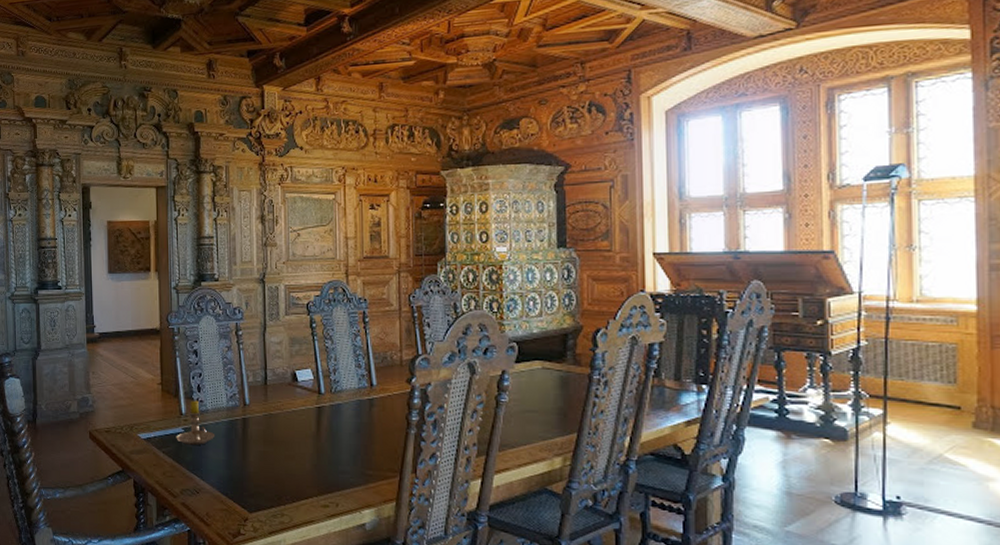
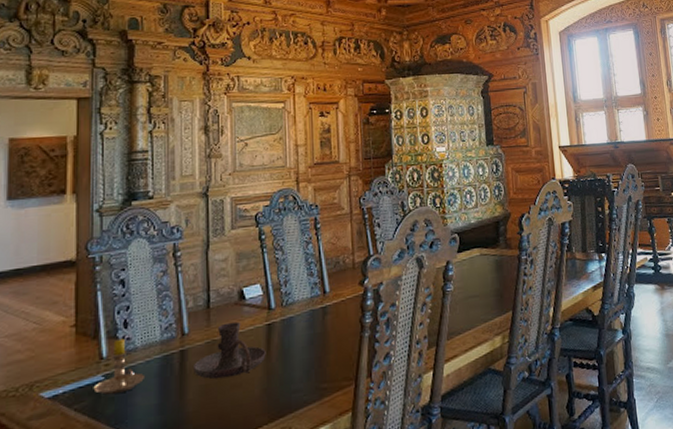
candle holder: none [253,400,316,449] -> present [192,321,266,380]

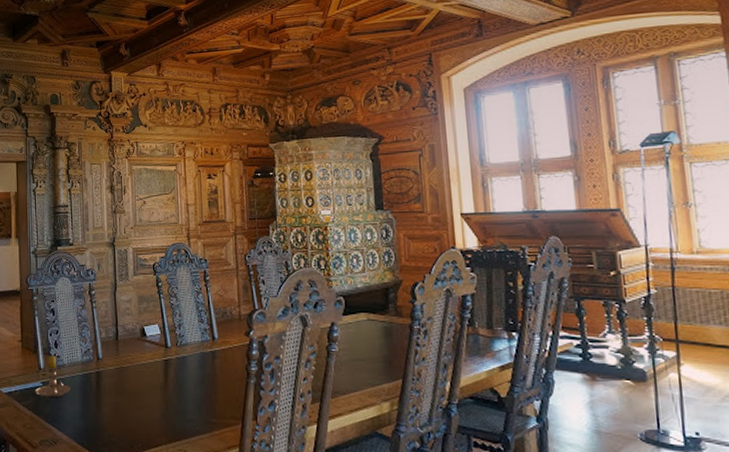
candle holder: present [192,321,266,380] -> none [106,354,164,400]

